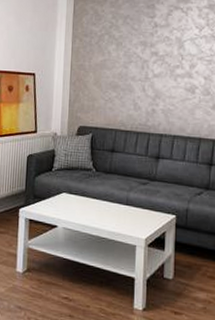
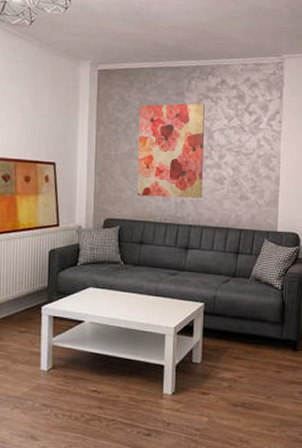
wall art: none [109,14,175,108] -> present [137,103,205,199]

